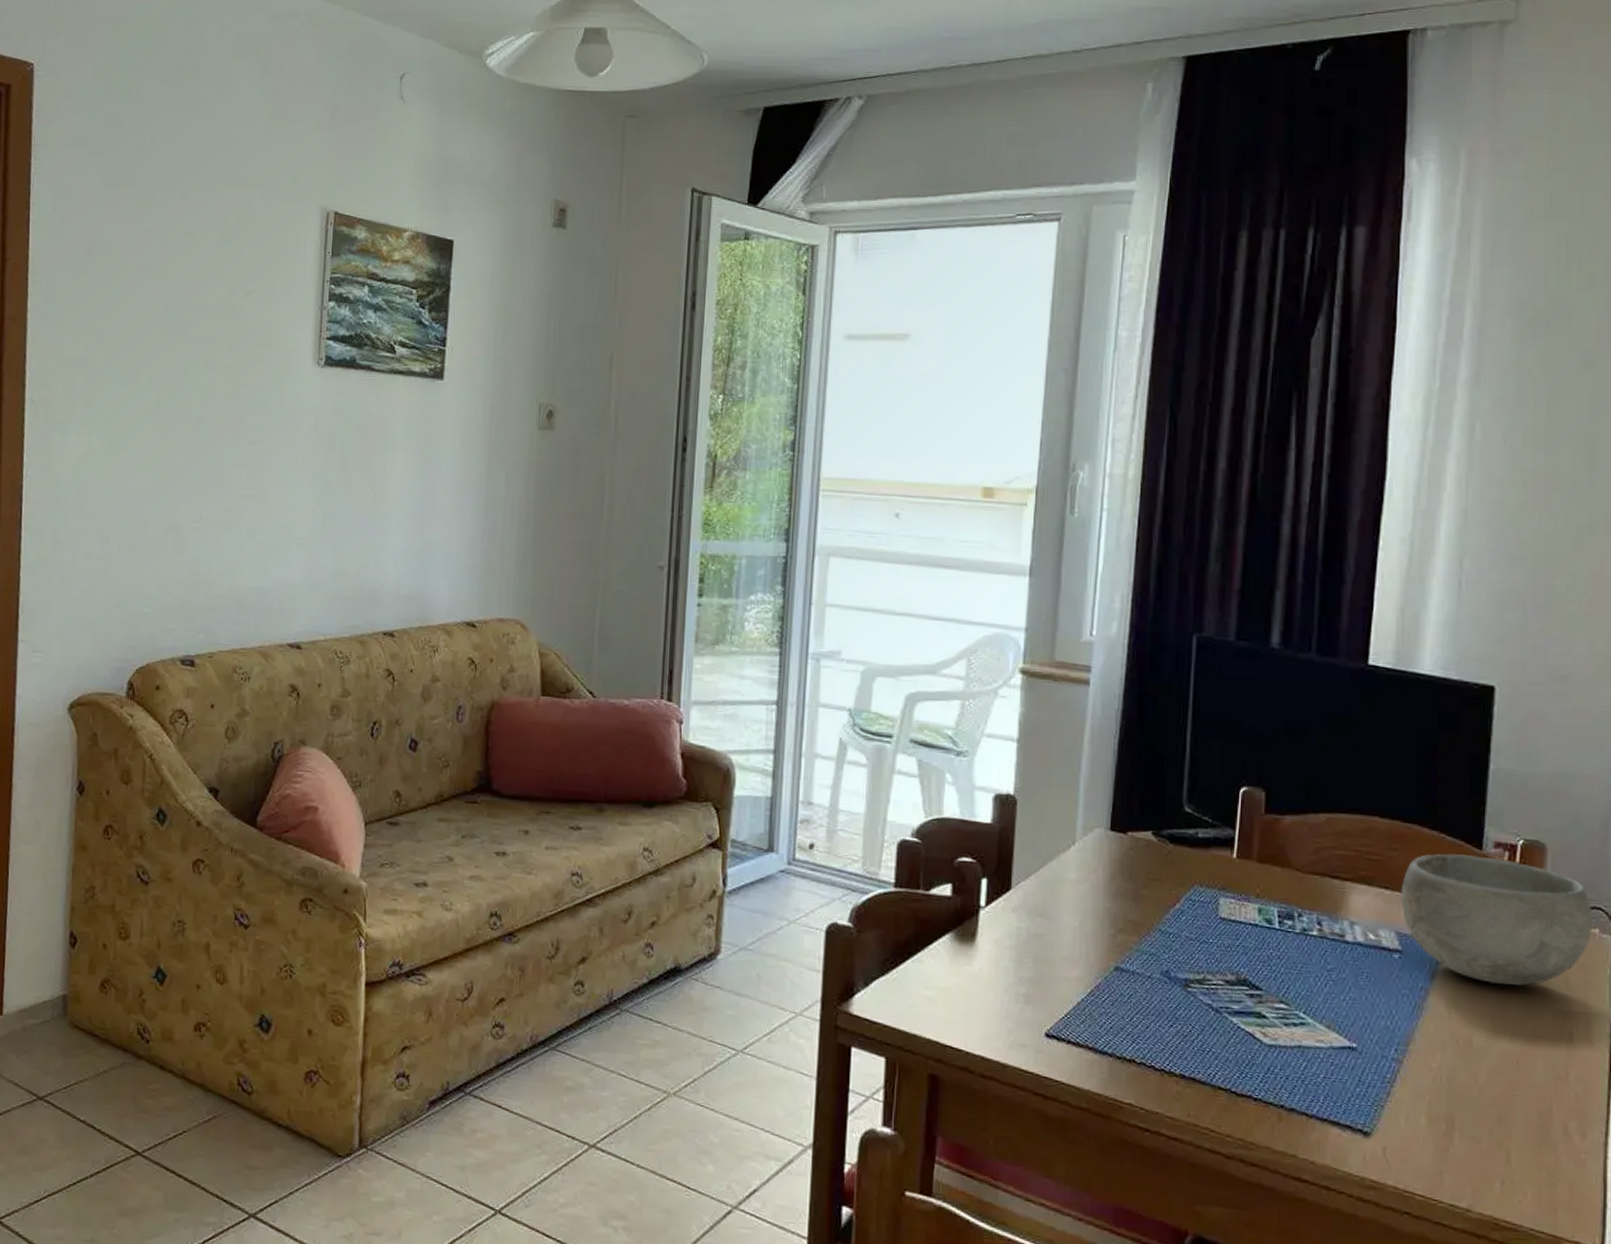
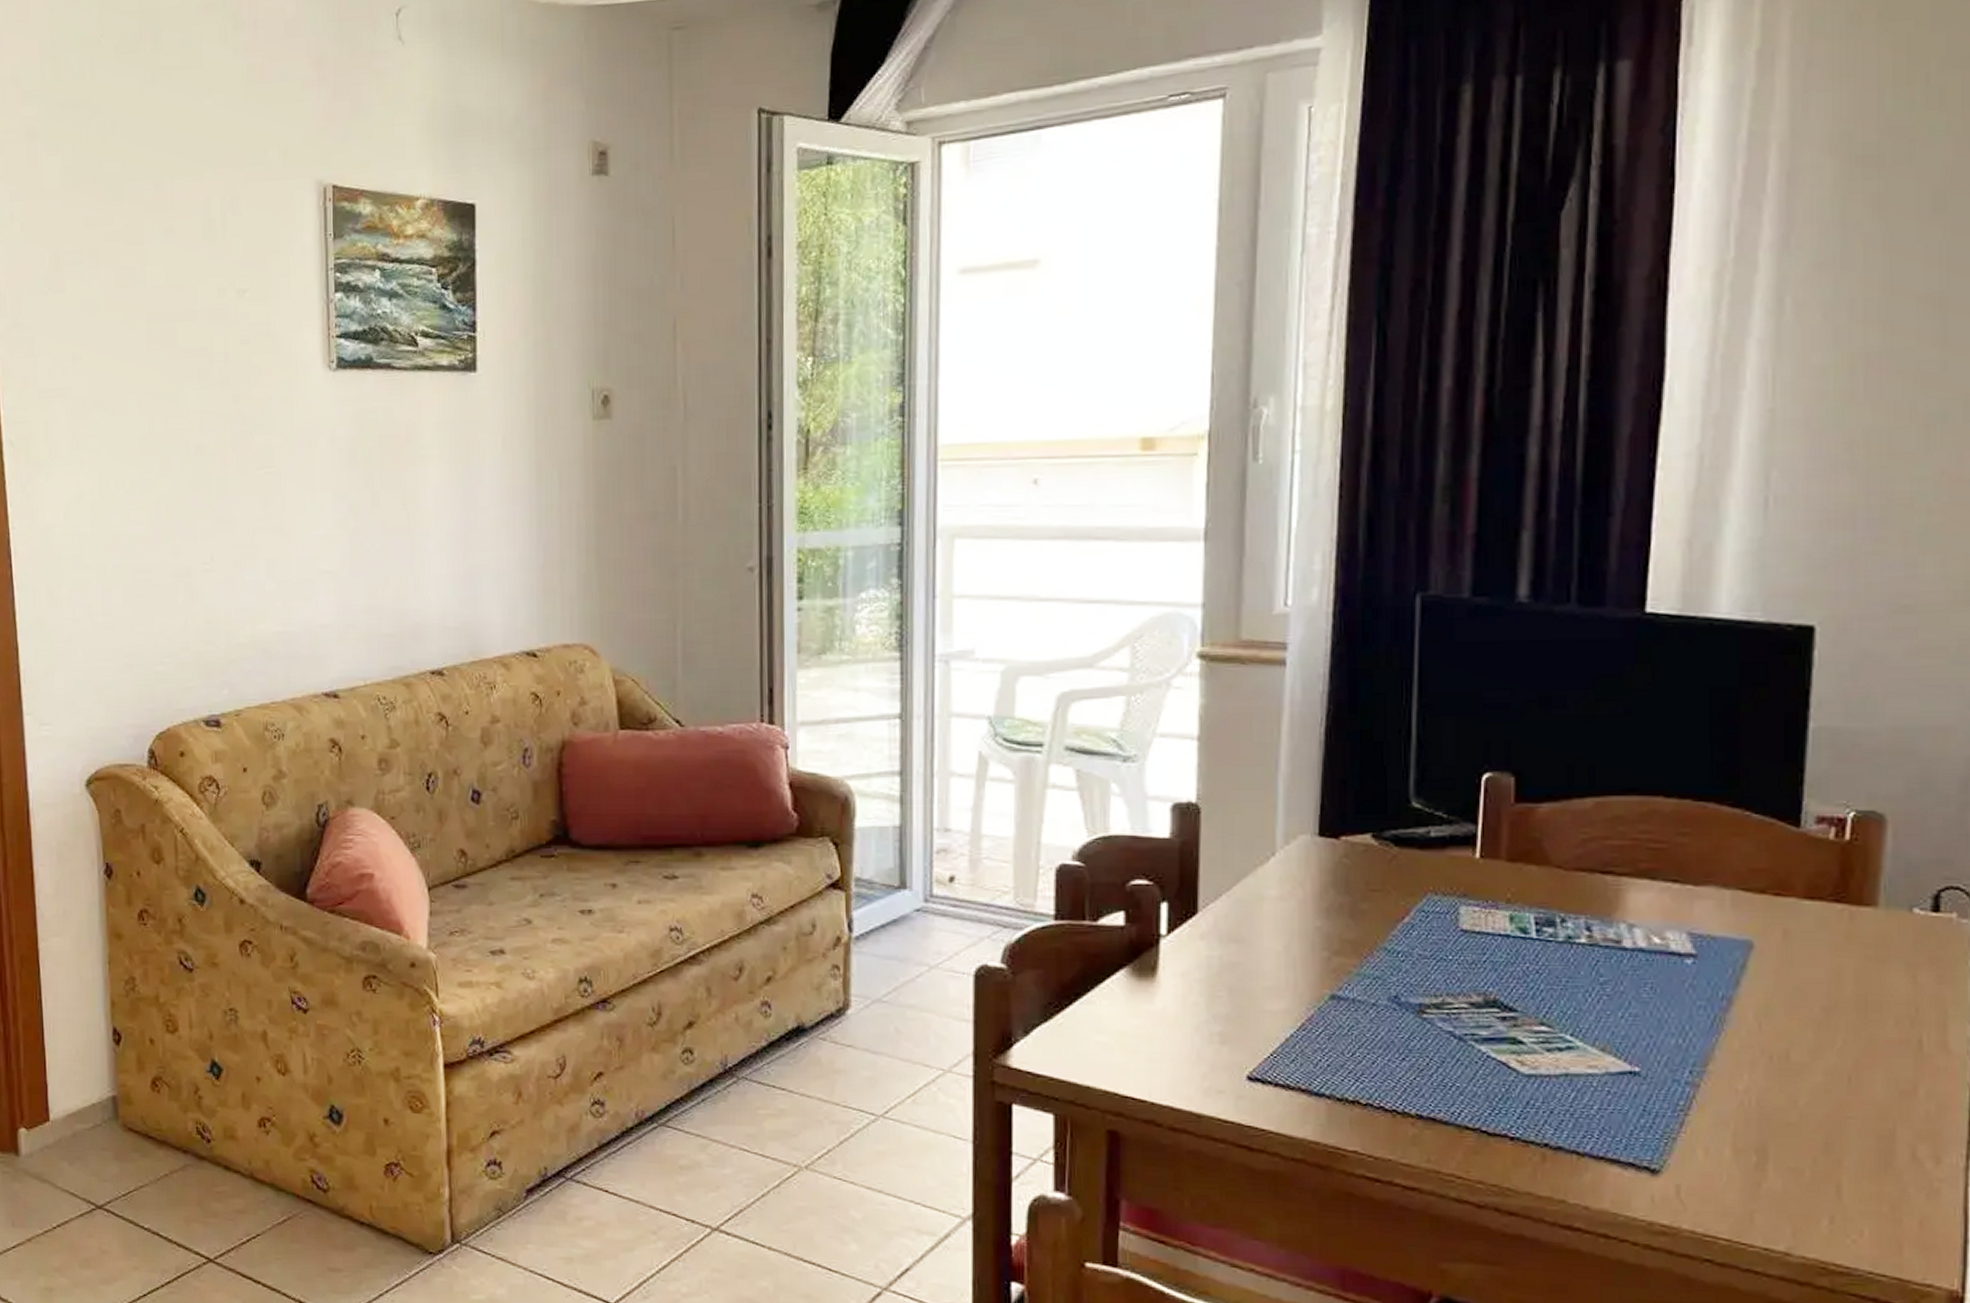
bowl: present [1401,854,1593,986] -> none [1693,835,1949,987]

